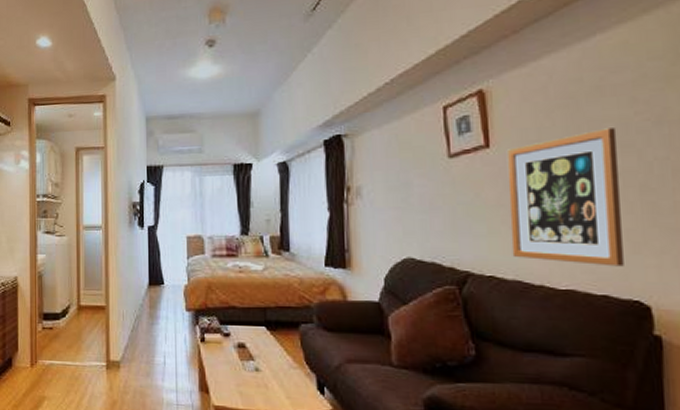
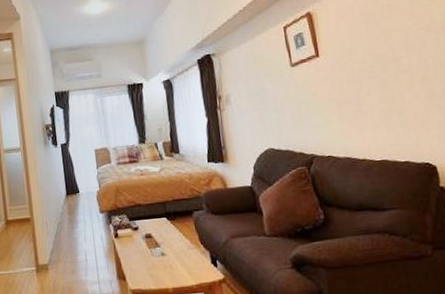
wall art: present [506,128,624,267] -> none [331,36,417,140]

